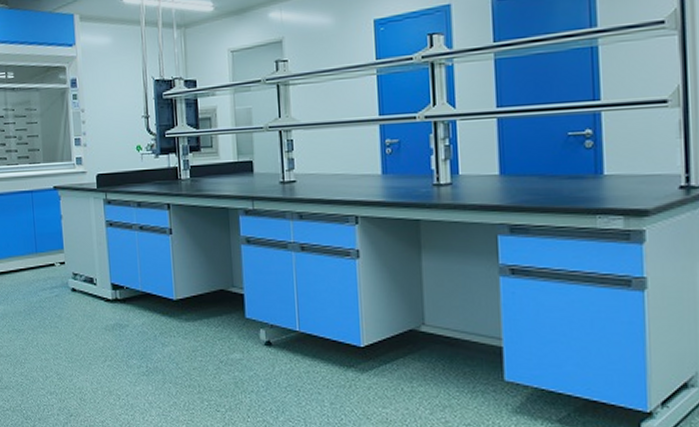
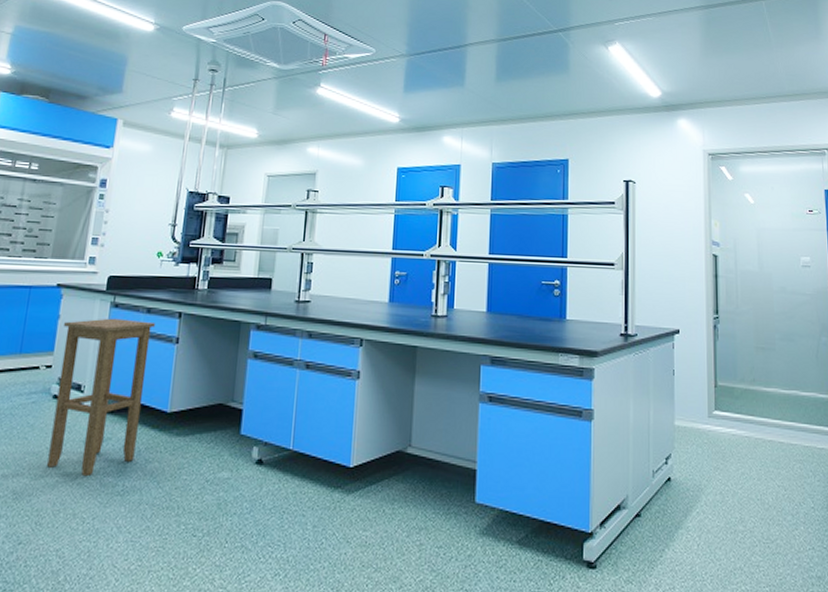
stool: none [67,214,152,360] -> present [47,318,156,477]

